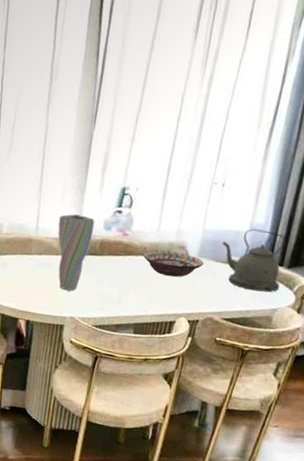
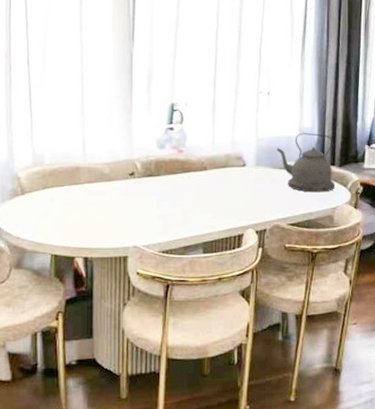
vase: present [58,214,95,291] -> none [108,136,147,218]
decorative bowl: present [142,250,204,277] -> none [201,163,262,189]

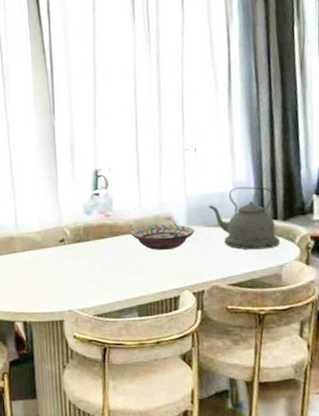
decorative bowl: none [201,163,262,189] -> present [129,224,195,251]

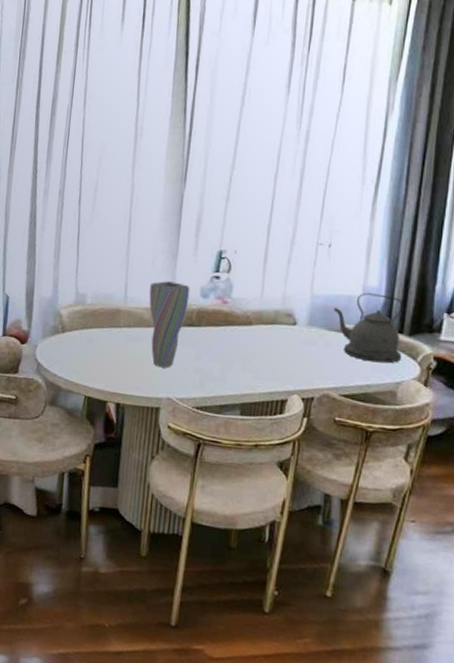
vase: none [37,204,75,284] -> present [149,281,190,368]
decorative bowl: present [129,224,195,251] -> none [245,319,315,349]

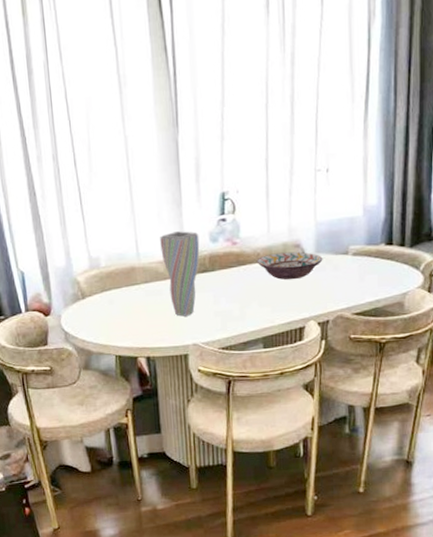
decorative bowl: none [245,319,315,349] -> present [256,251,323,280]
kettle: present [333,293,403,364] -> none [338,211,406,278]

